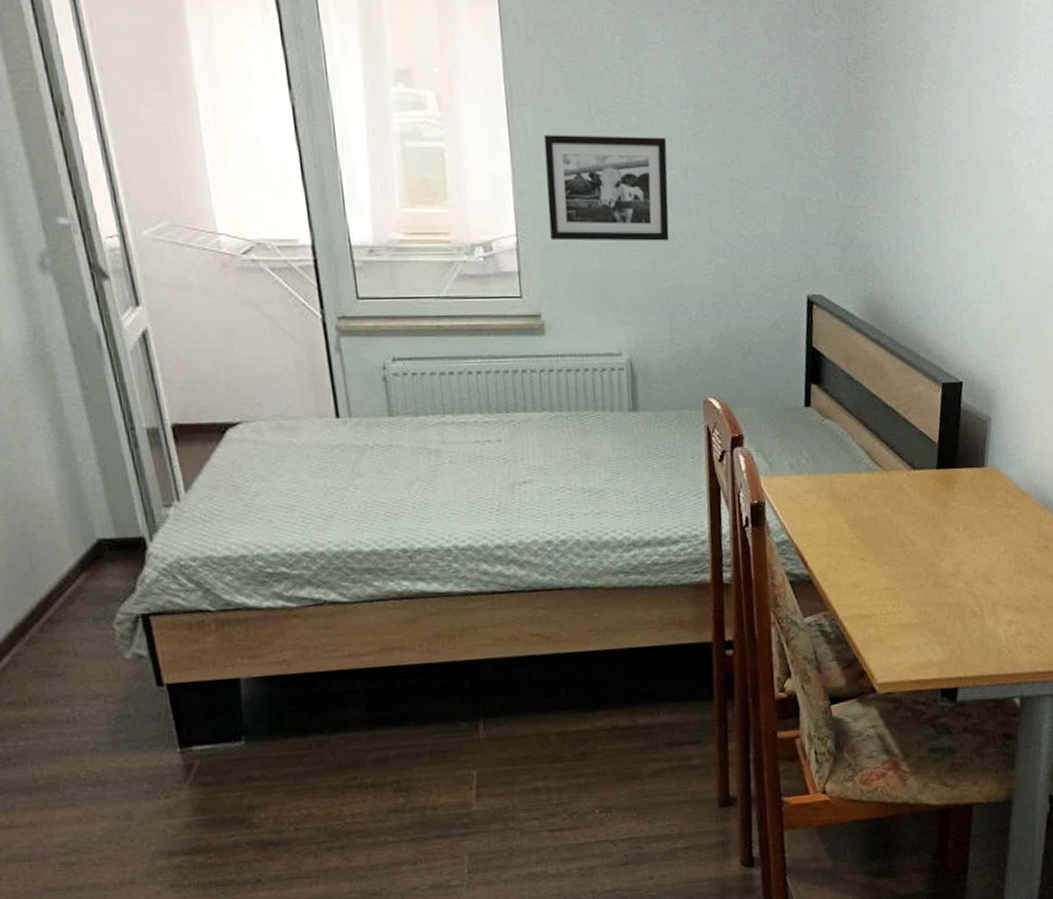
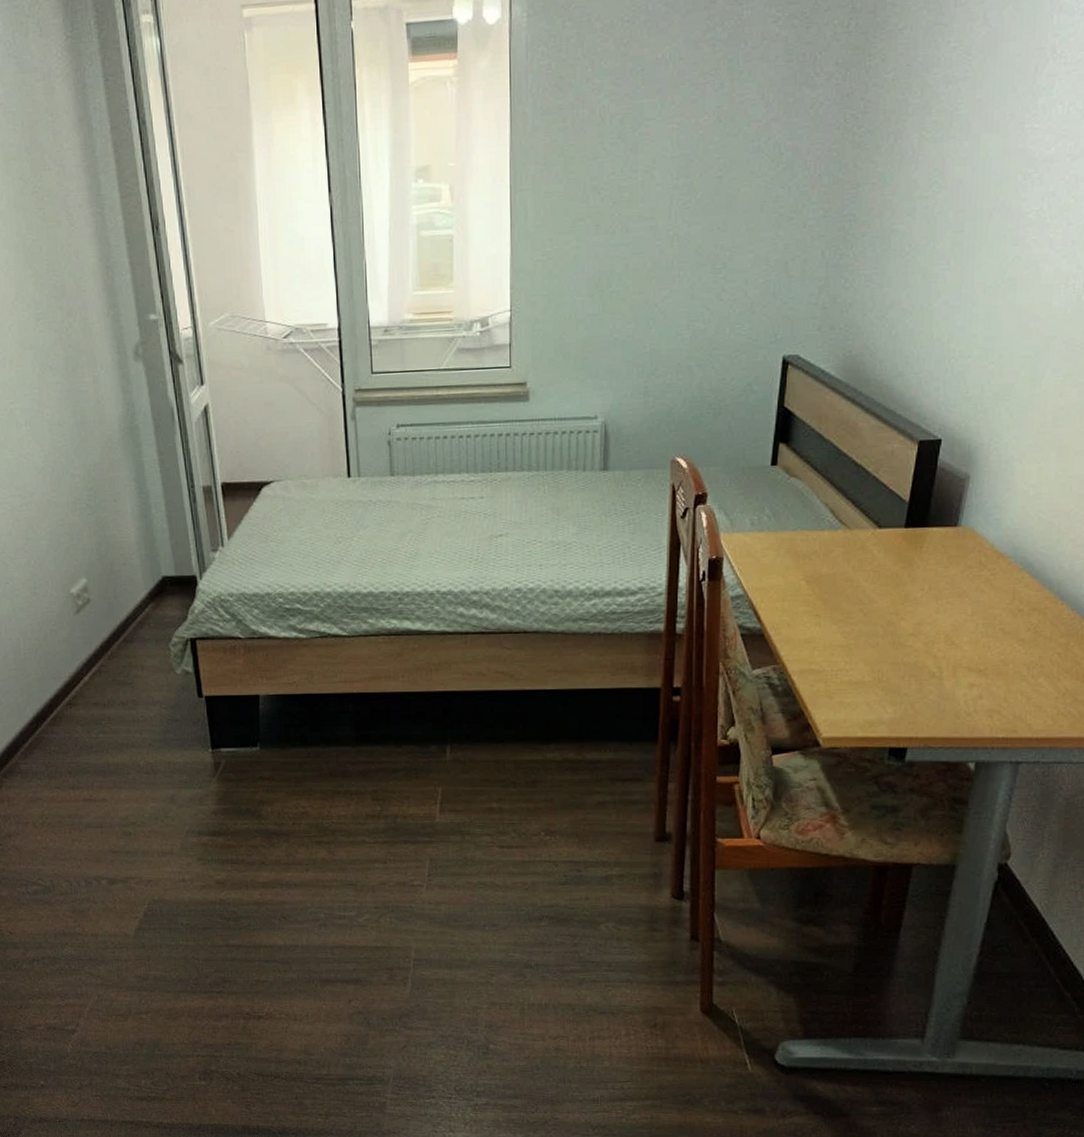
picture frame: present [543,134,670,241] -> none [540,209,656,314]

